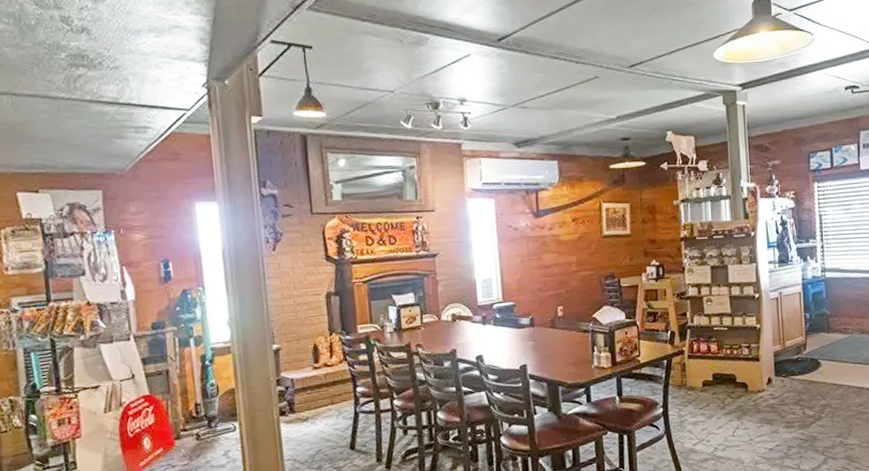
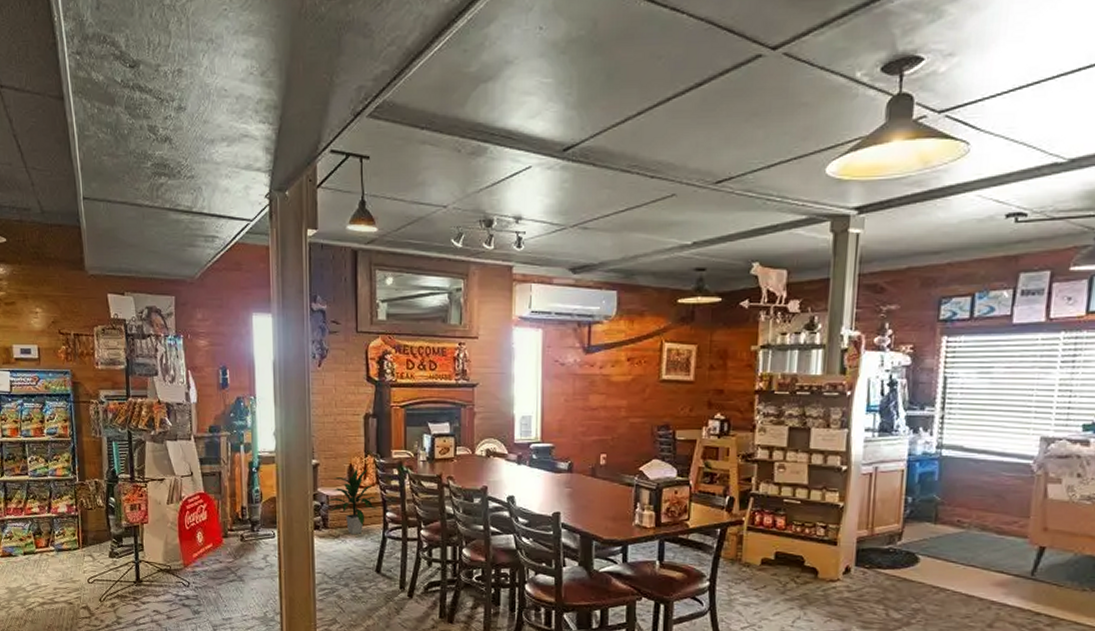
indoor plant: none [291,346,346,416] -> present [326,468,377,535]

